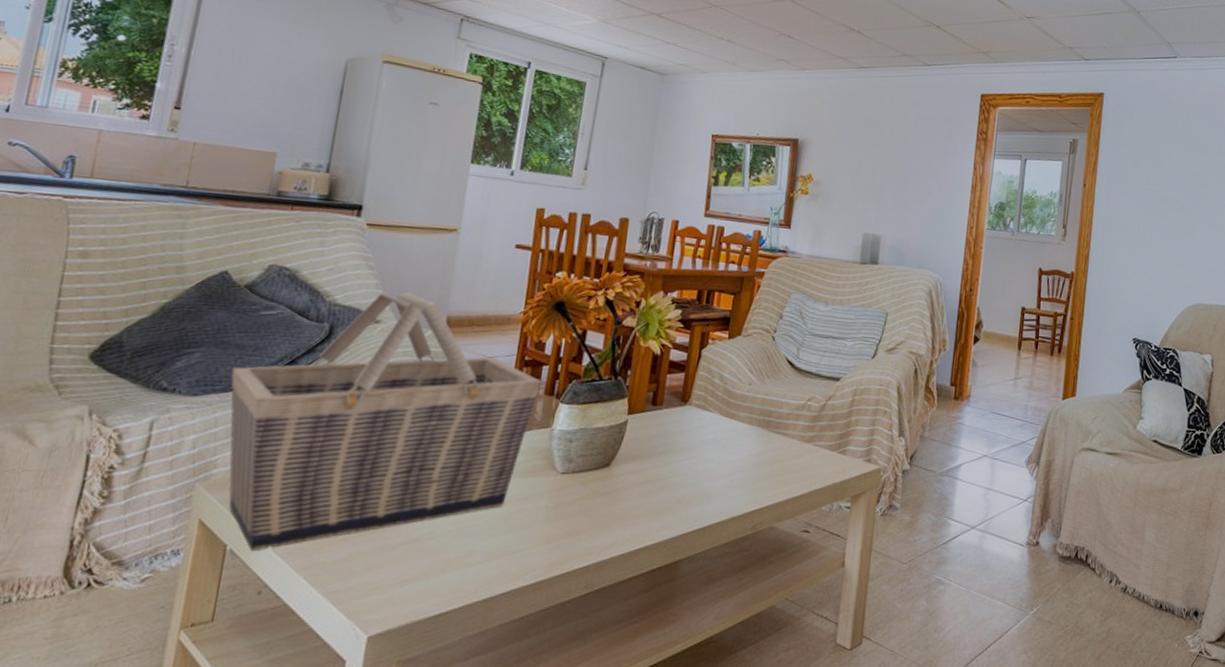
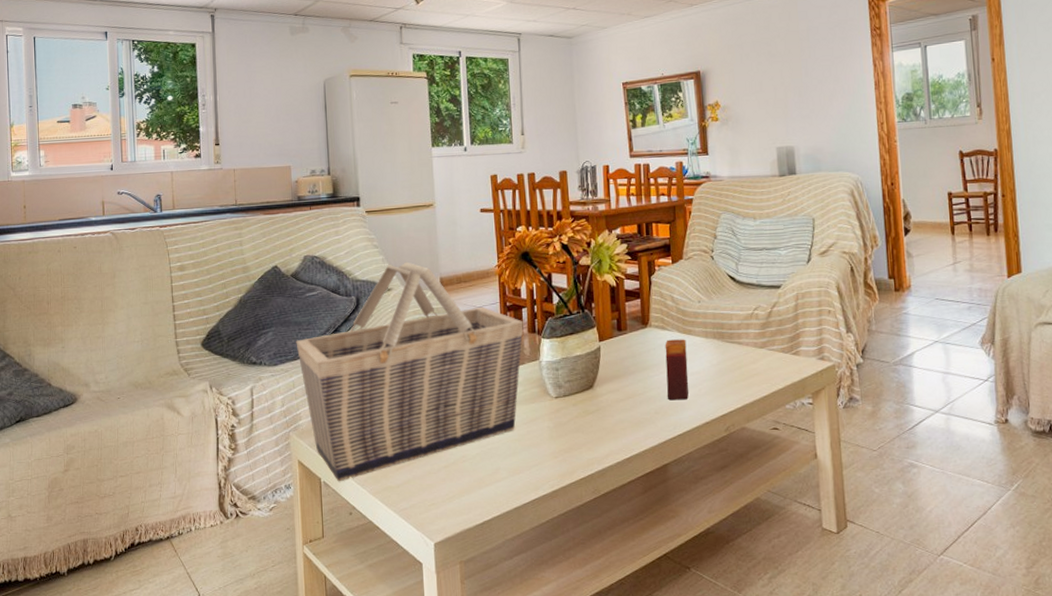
candle: none [693,421,727,491] -> present [665,339,689,400]

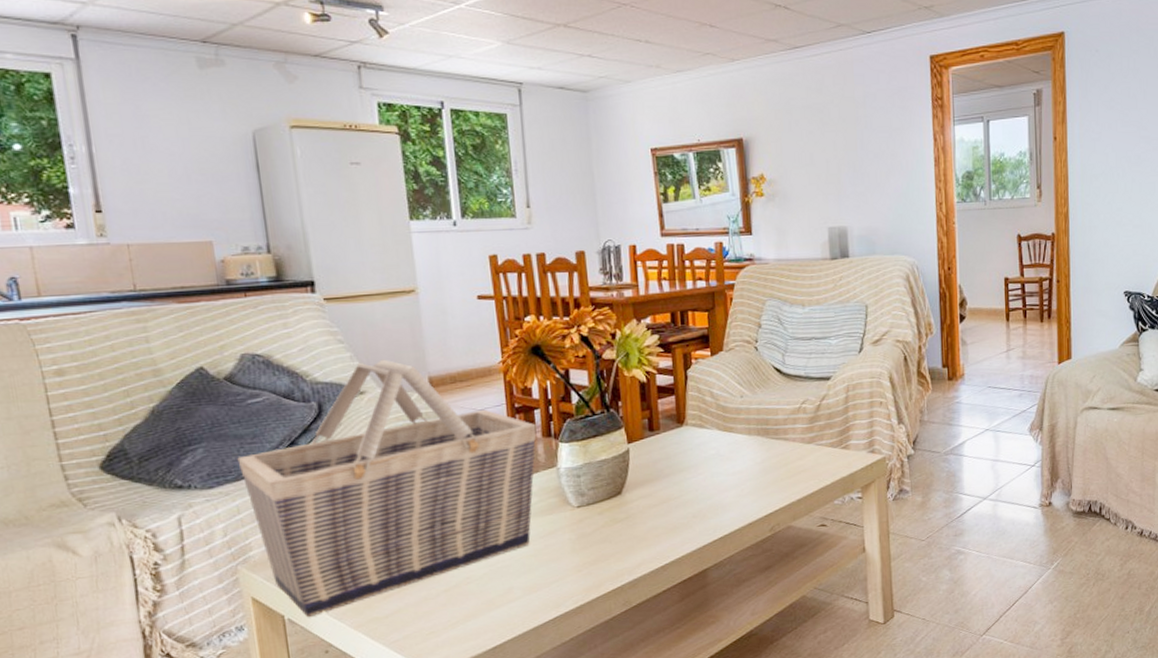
candle: present [665,339,689,400] -> none [703,437,731,503]

